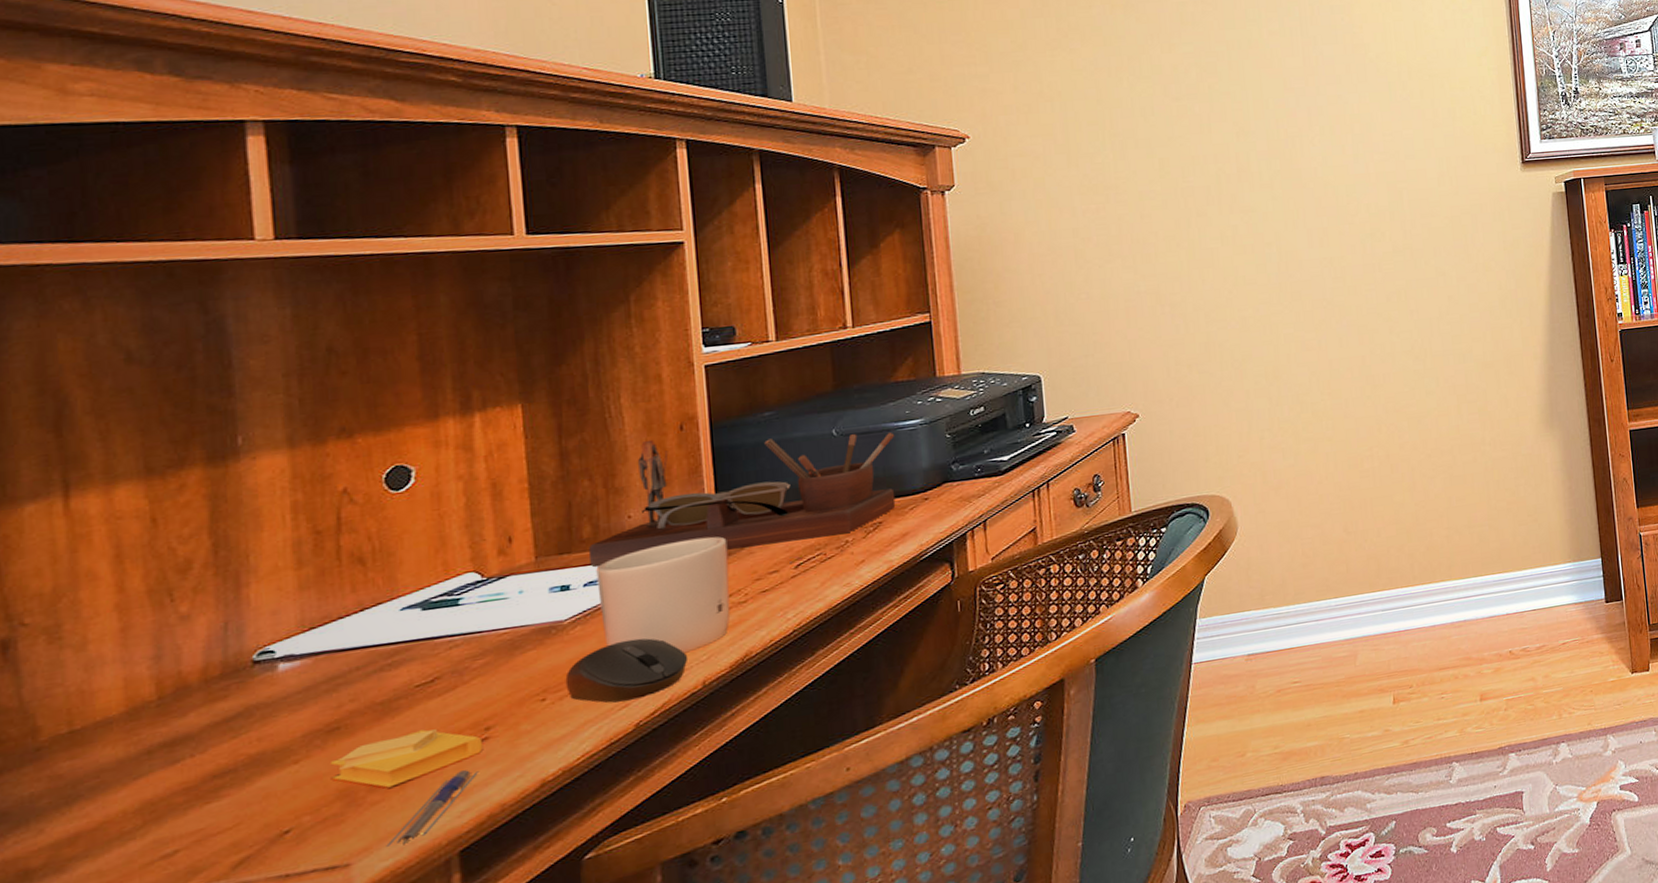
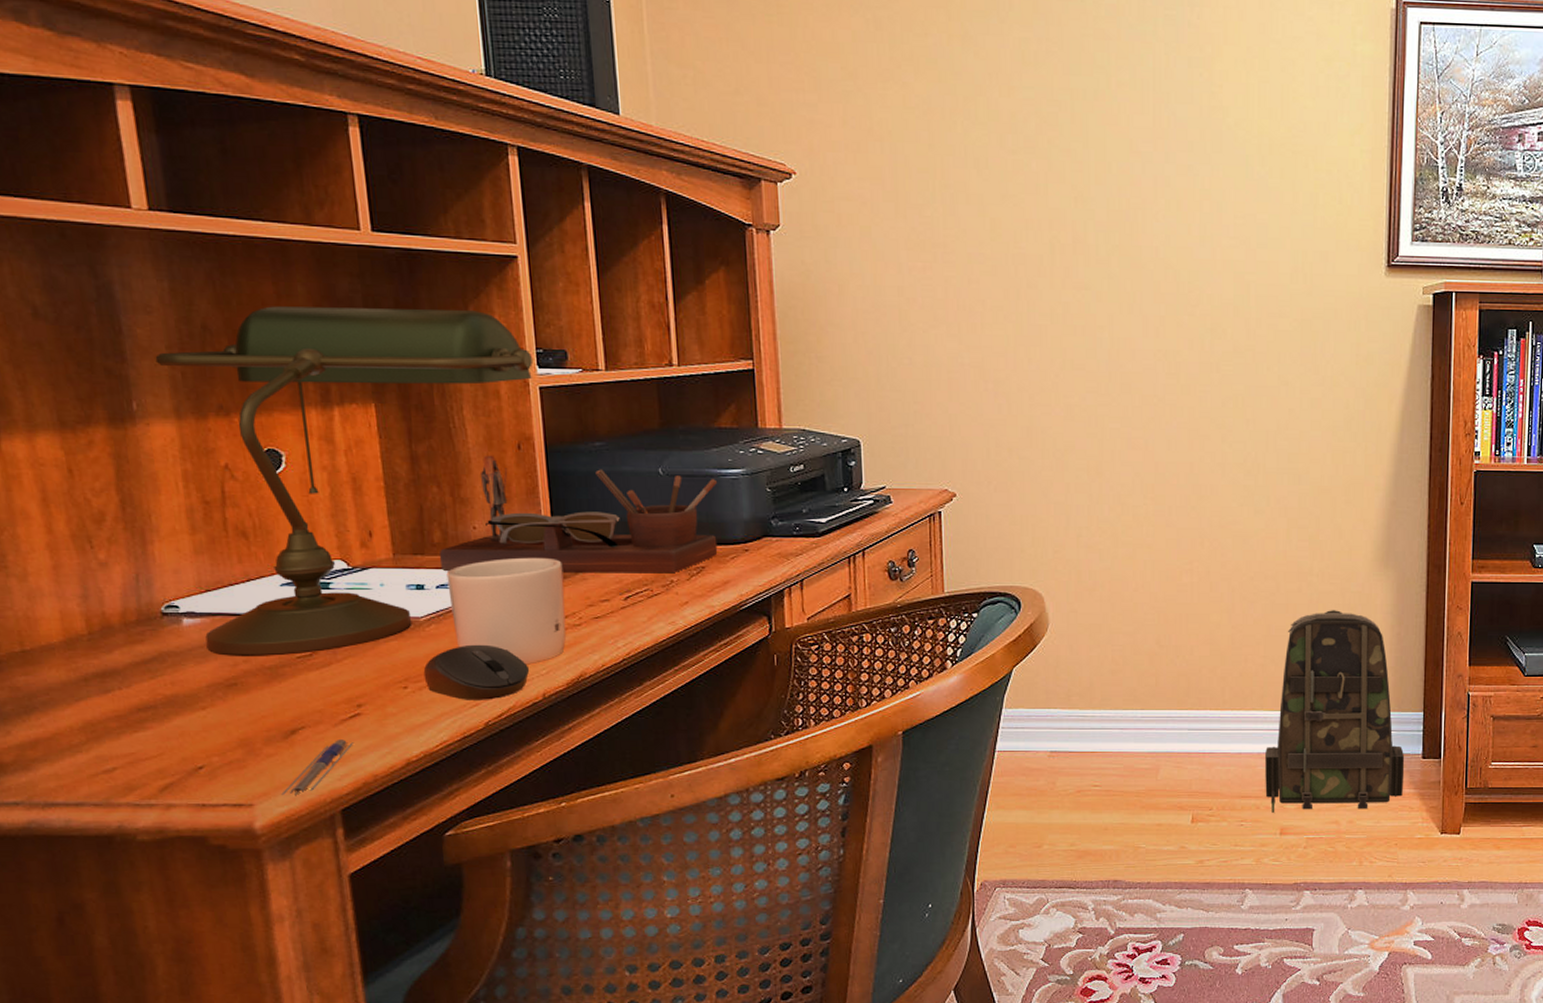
desk lamp: none [269,298,698,699] -> present [155,306,532,657]
sticky notes: present [329,729,484,790] -> none [230,697,357,745]
backpack: none [1458,474,1592,680] -> present [1265,610,1405,813]

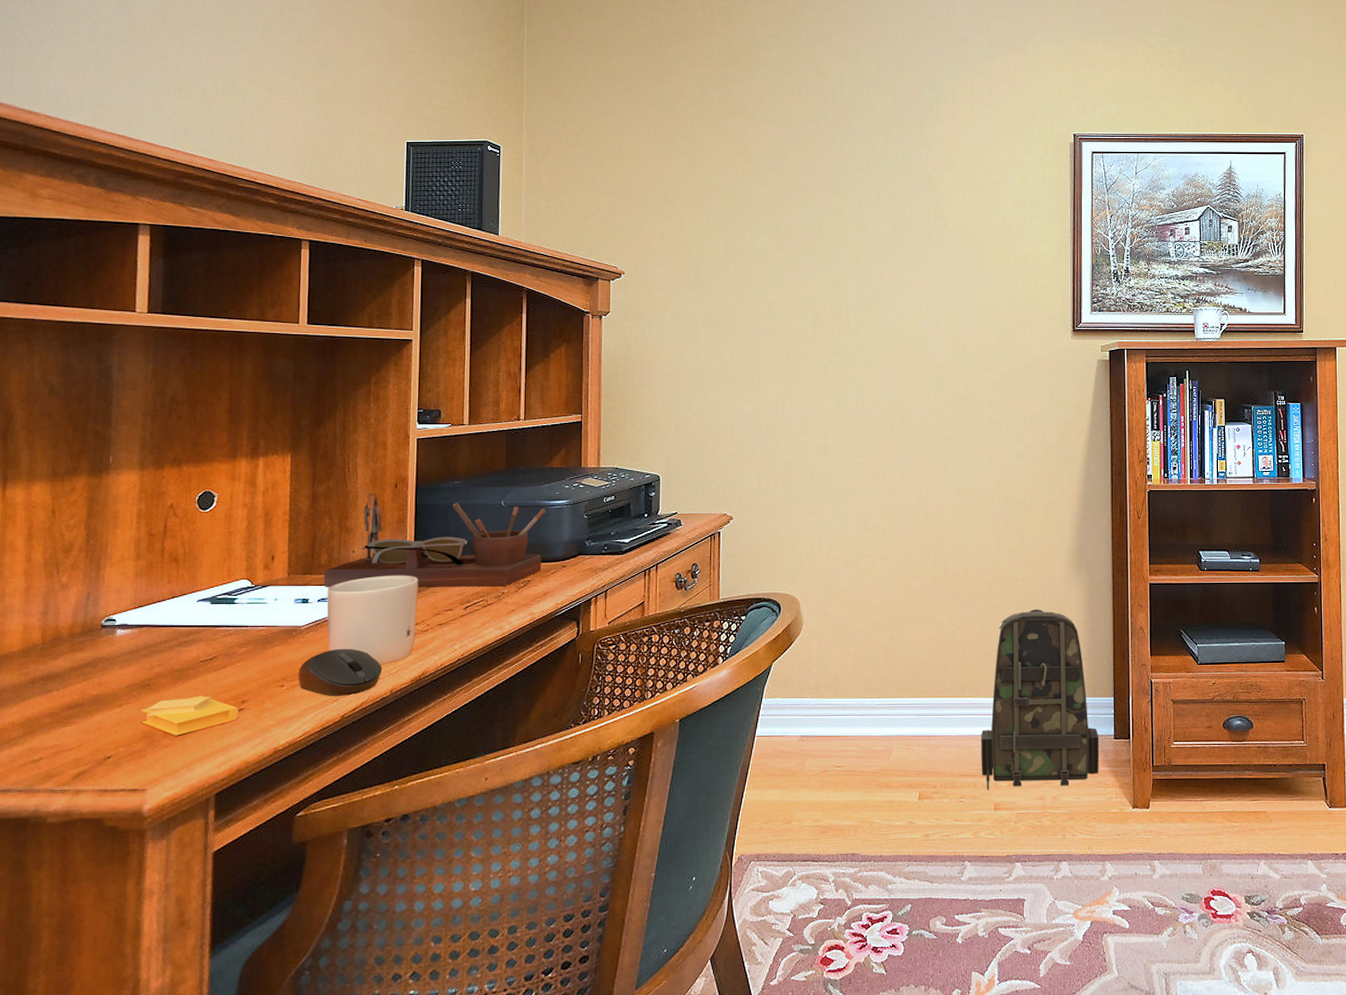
desk lamp: present [155,306,532,657] -> none [131,380,414,662]
sticky notes: none [230,697,357,745] -> present [140,695,240,737]
pen: present [281,740,353,795] -> none [169,732,234,781]

